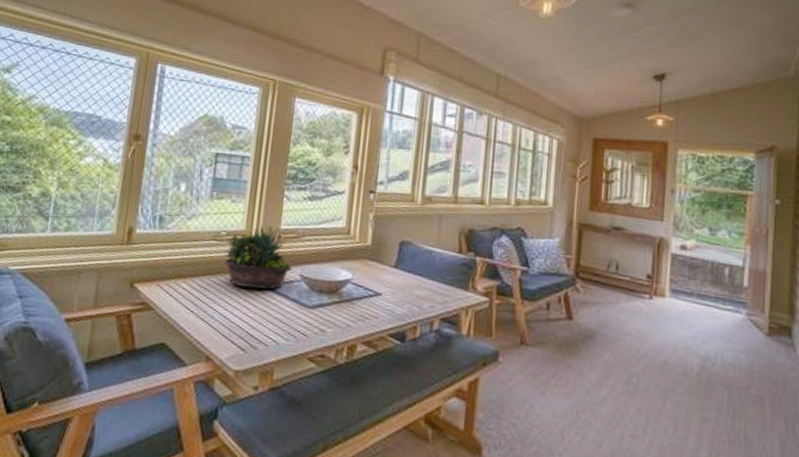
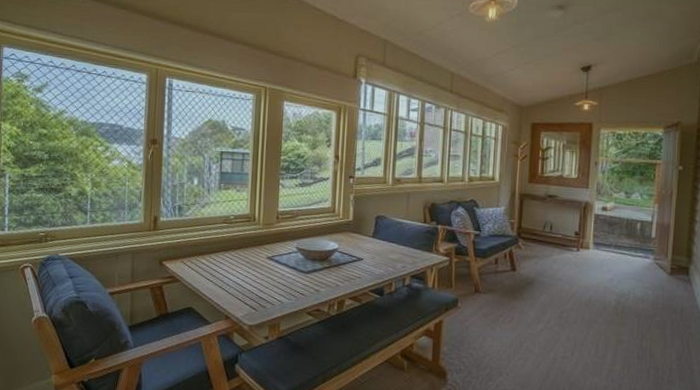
succulent planter: present [224,225,293,290] -> none [234,209,290,261]

